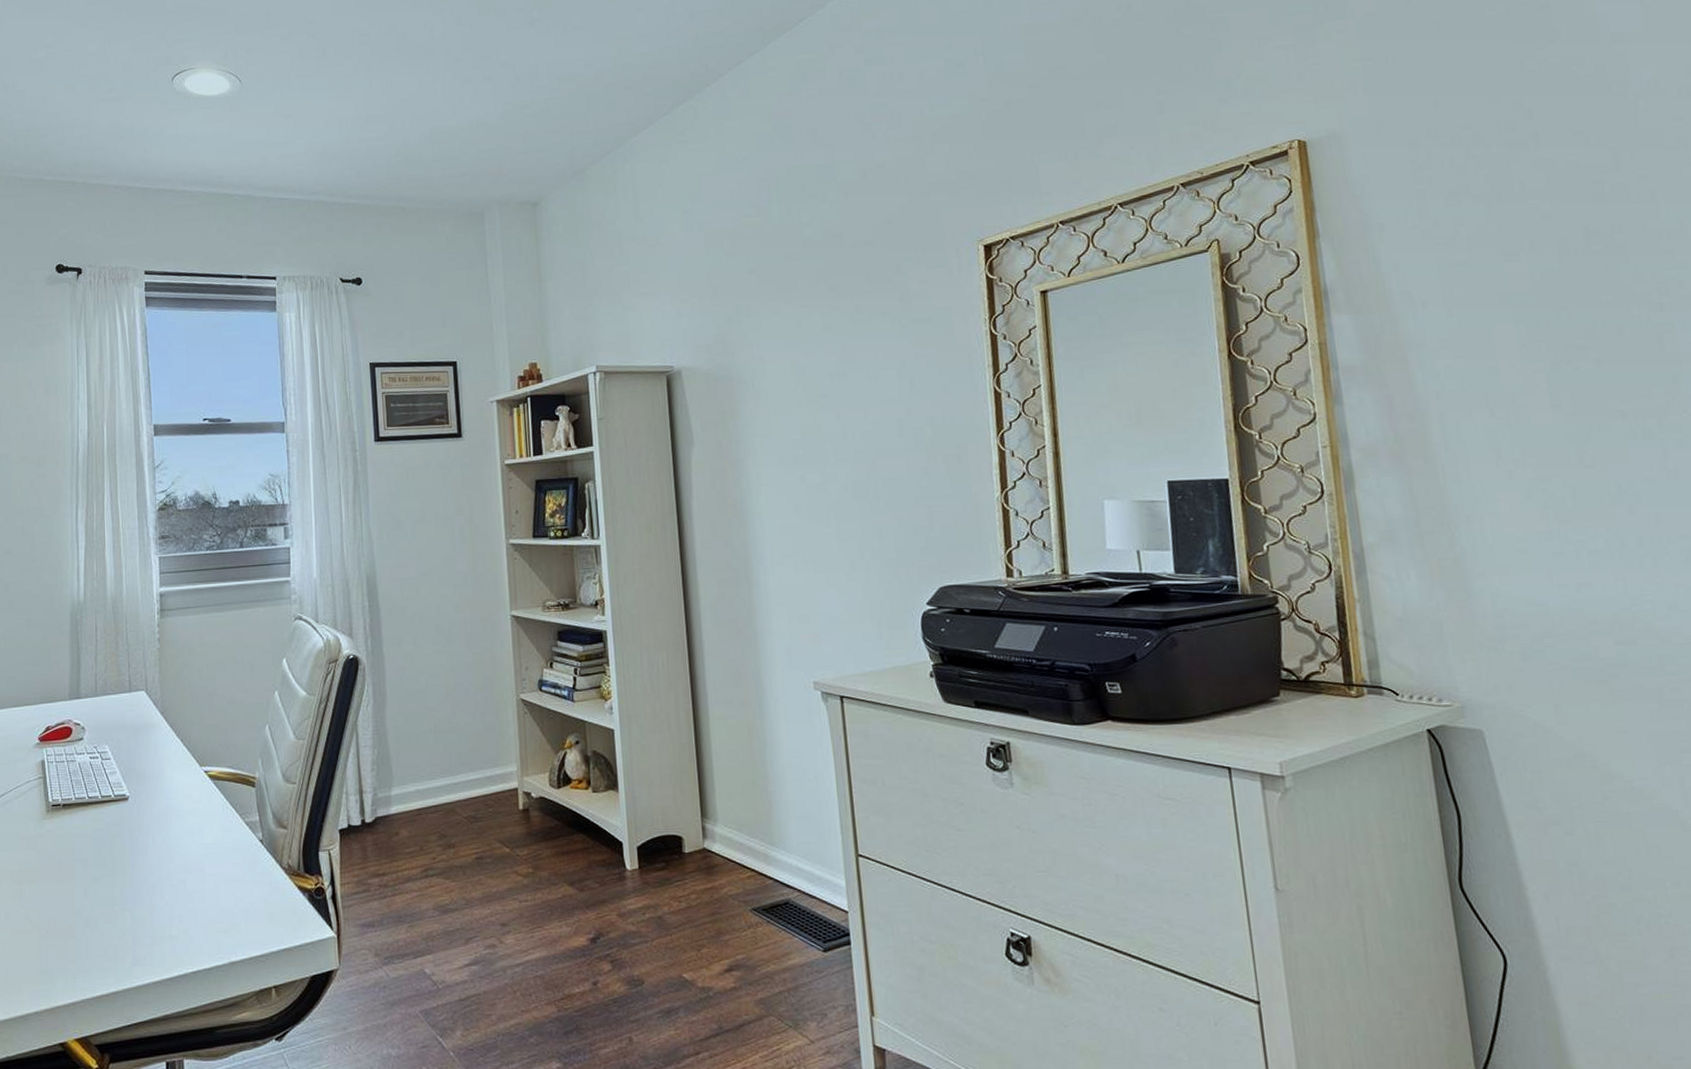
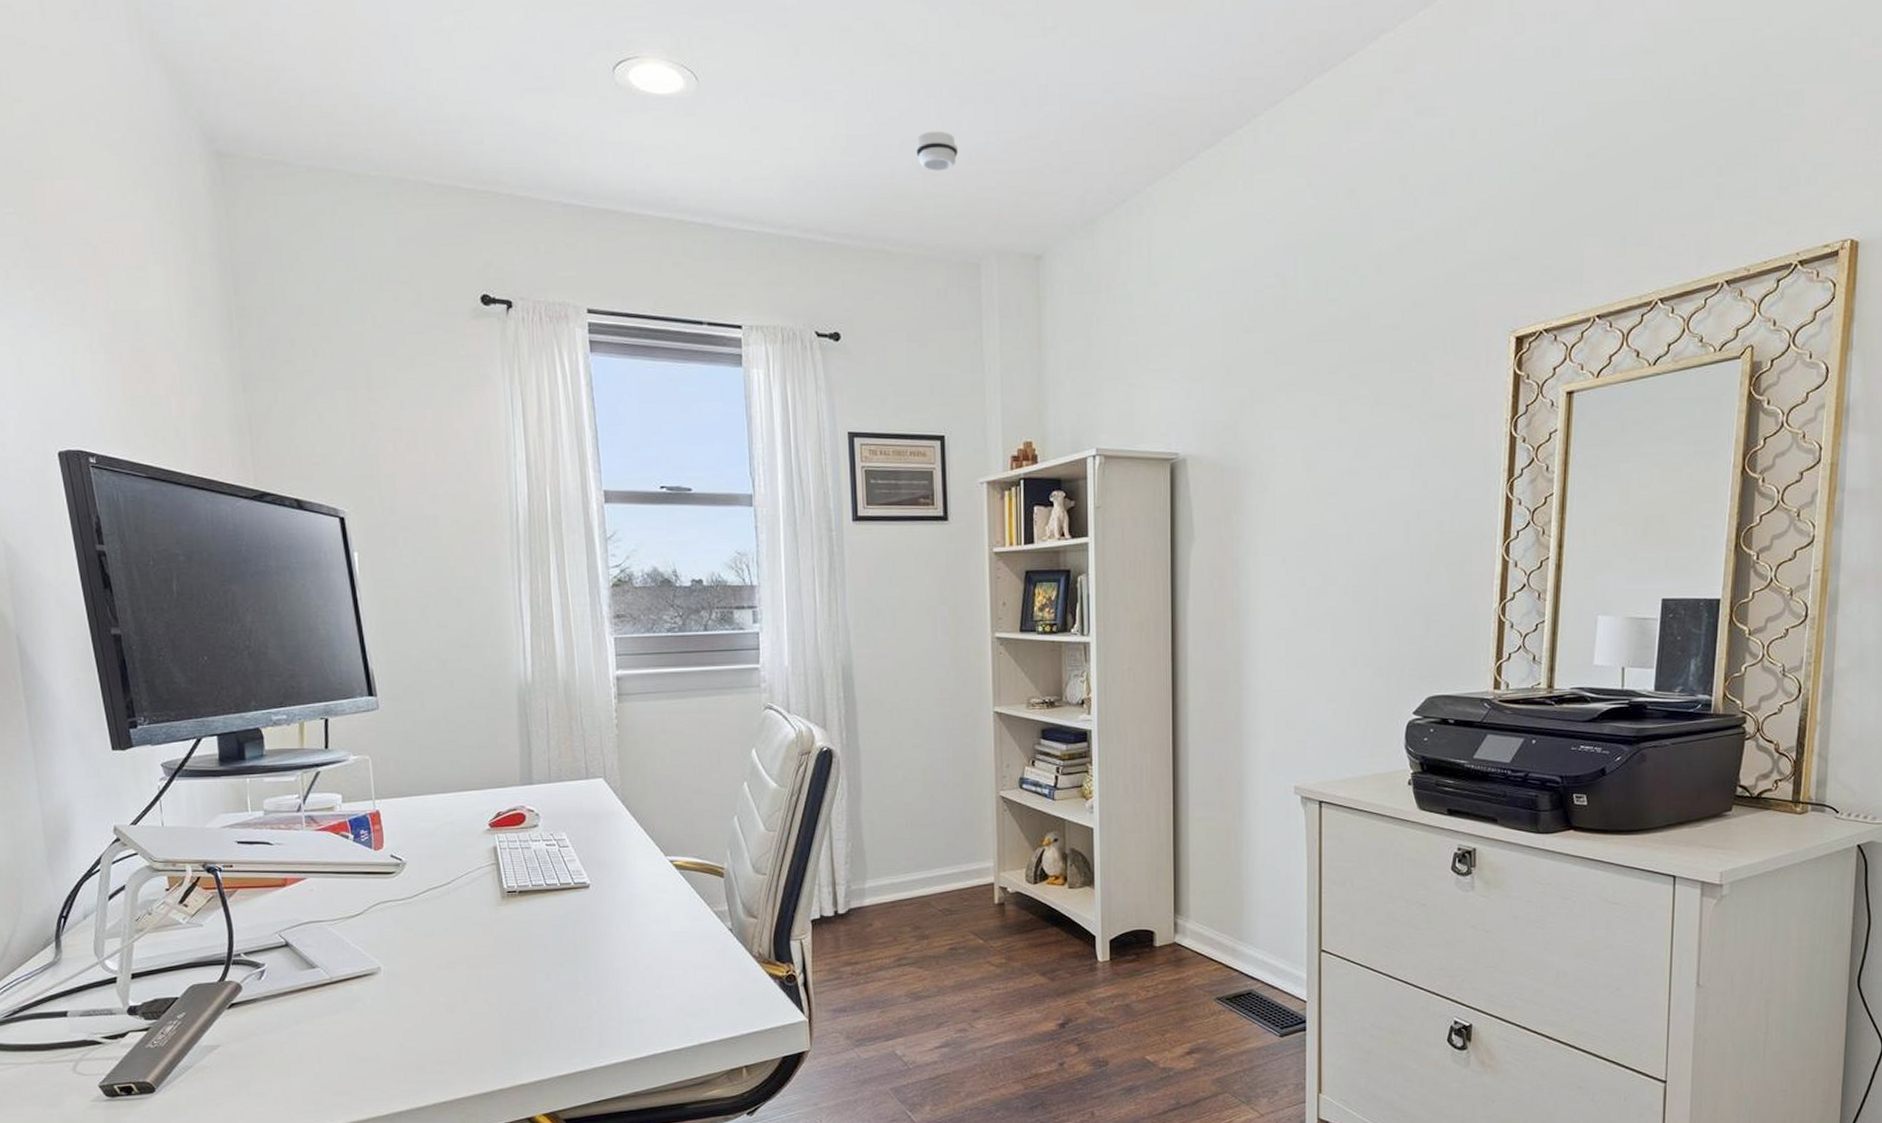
smoke detector: none [425,107,461,140] -> present [916,131,958,171]

